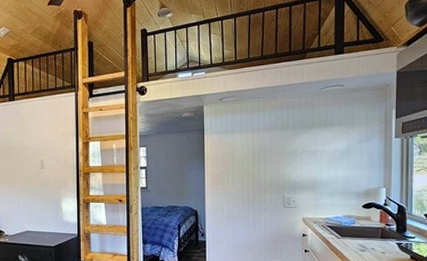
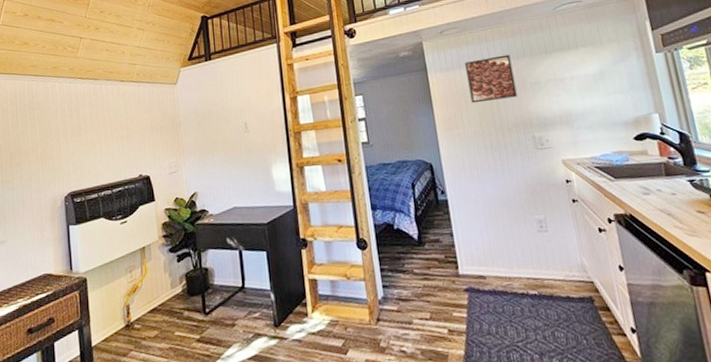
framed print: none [237,125,276,164] -> present [465,54,518,104]

